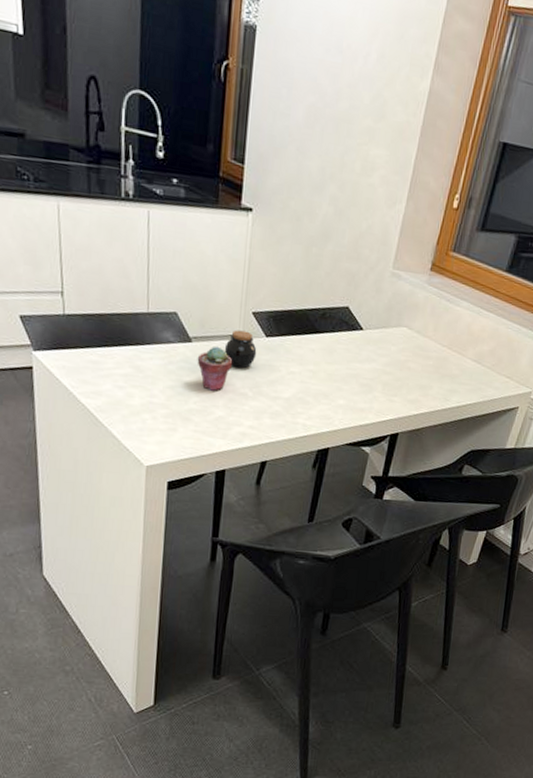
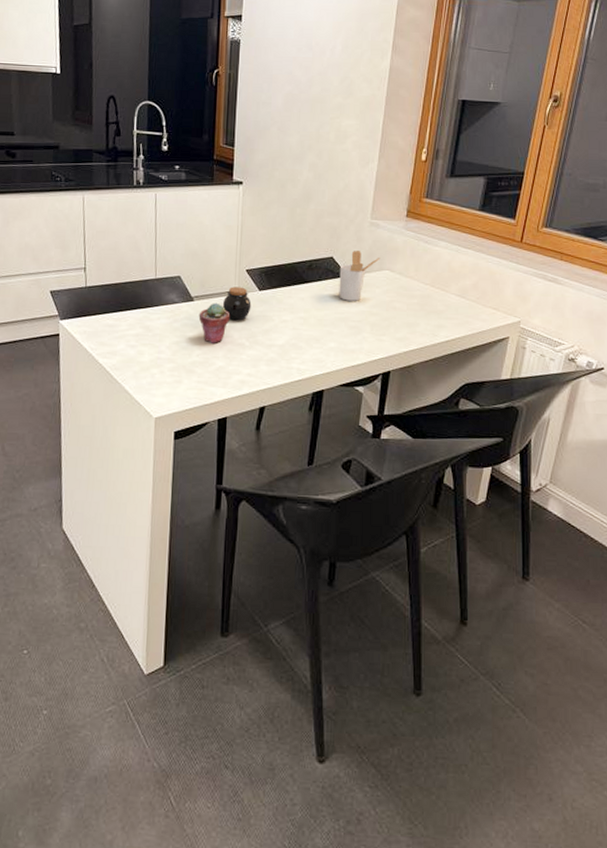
utensil holder: none [352,302,399,358] -> present [339,251,380,301]

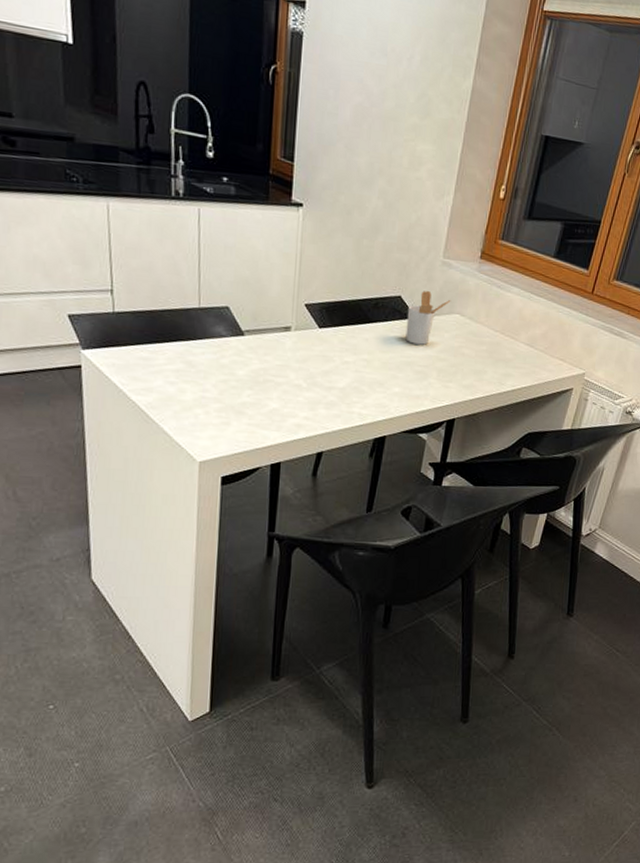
potted succulent: present [198,302,230,343] -> none [250,338,286,384]
jar: present [222,286,252,321] -> none [277,322,310,360]

